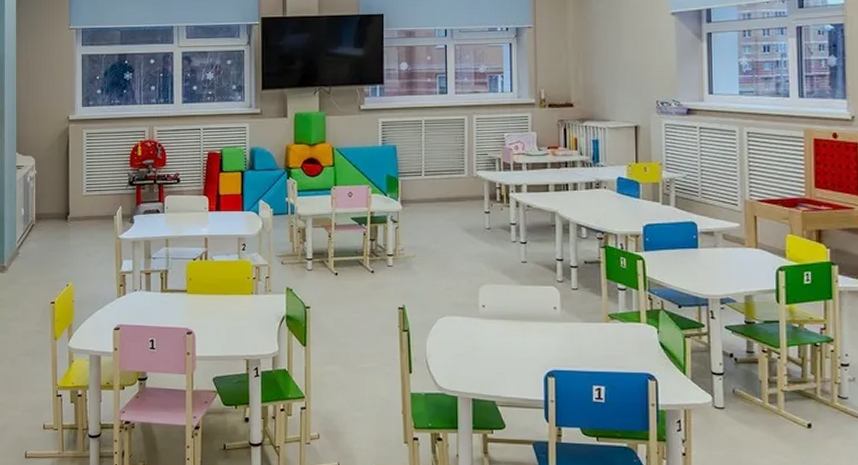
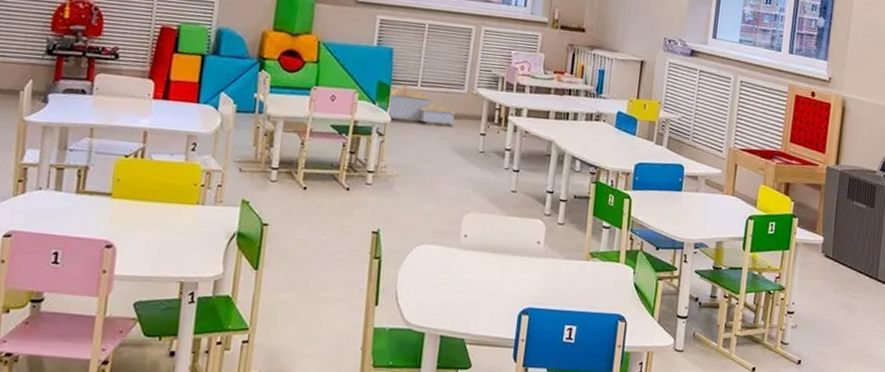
architectural model: none [397,175,461,206] -> present [389,83,457,124]

